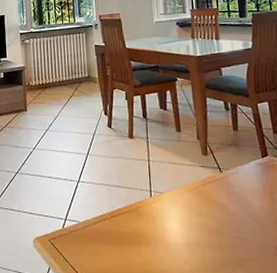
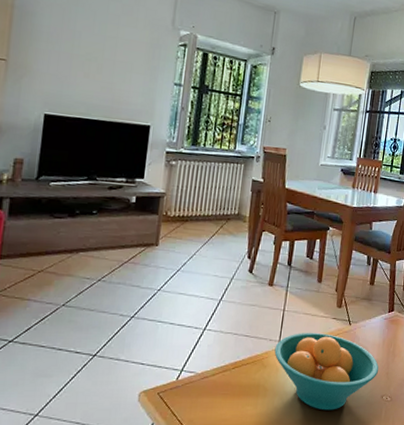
fruit bowl: none [147,182,266,262] -> present [274,333,379,411]

